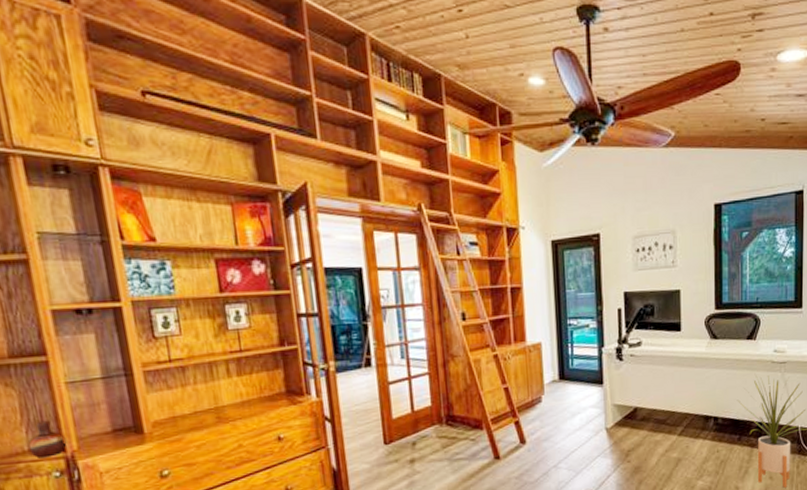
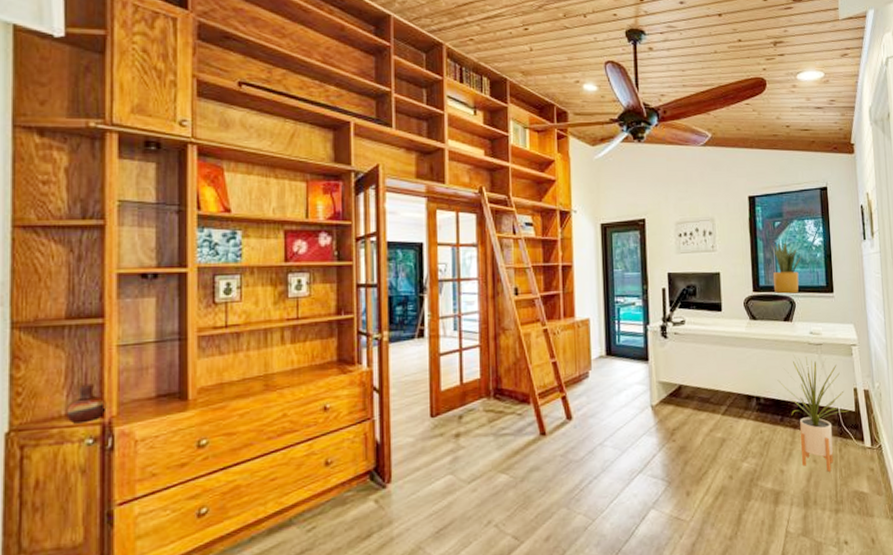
planter: none [737,253,771,311] -> present [771,241,802,294]

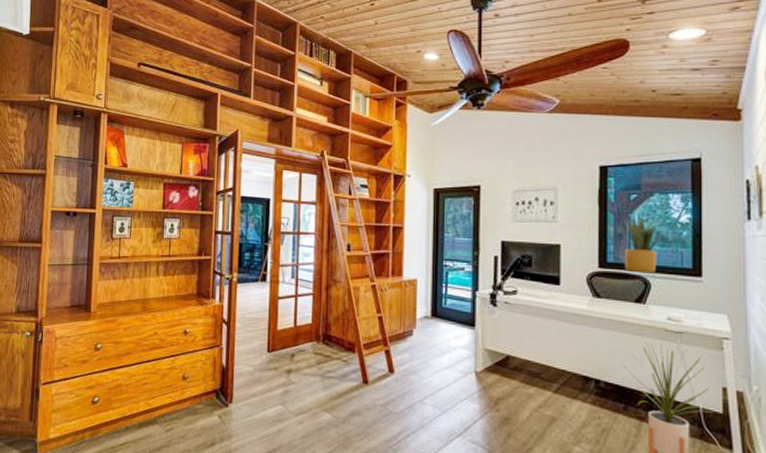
vase: present [66,383,105,424] -> none [15,291,39,320]

